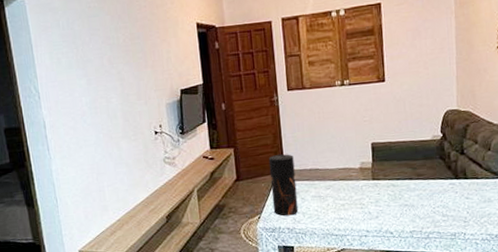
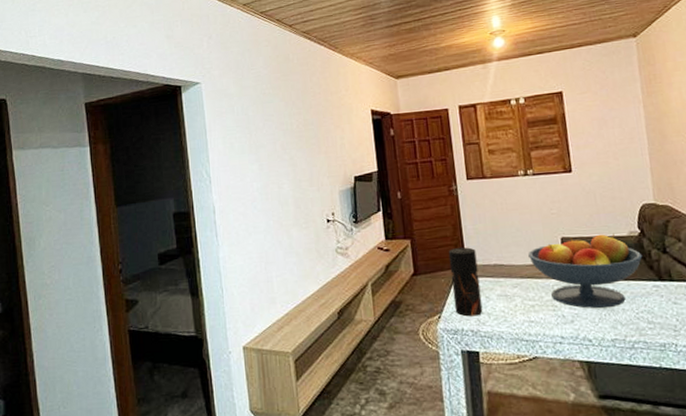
fruit bowl: none [341,137,443,205] -> present [528,233,643,309]

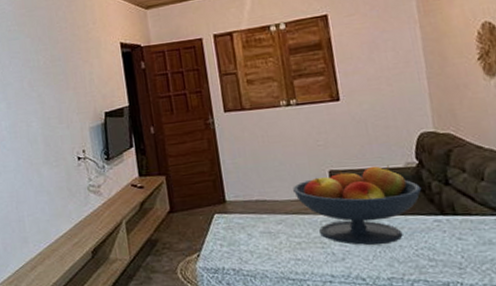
pepper grinder: present [448,247,483,317] -> none [206,183,245,255]

